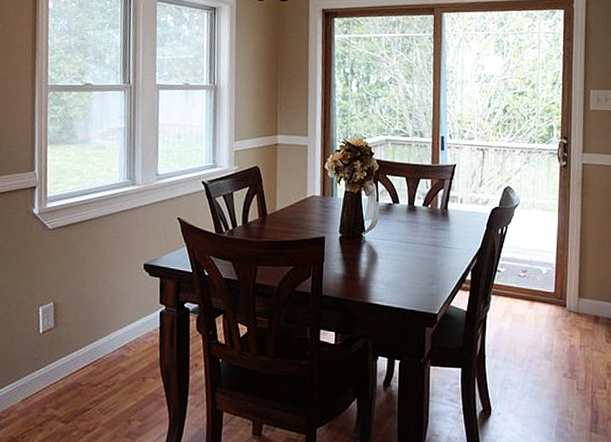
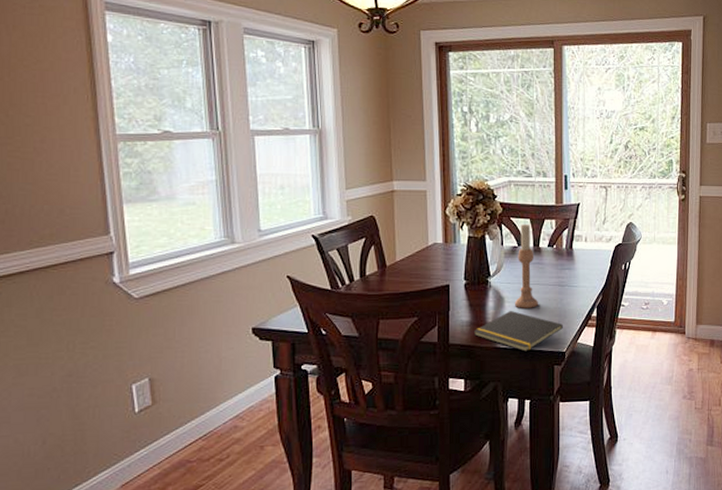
notepad: none [346,266,436,310] -> present [473,310,563,352]
candlestick: none [388,182,411,266] -> present [515,225,538,308]

